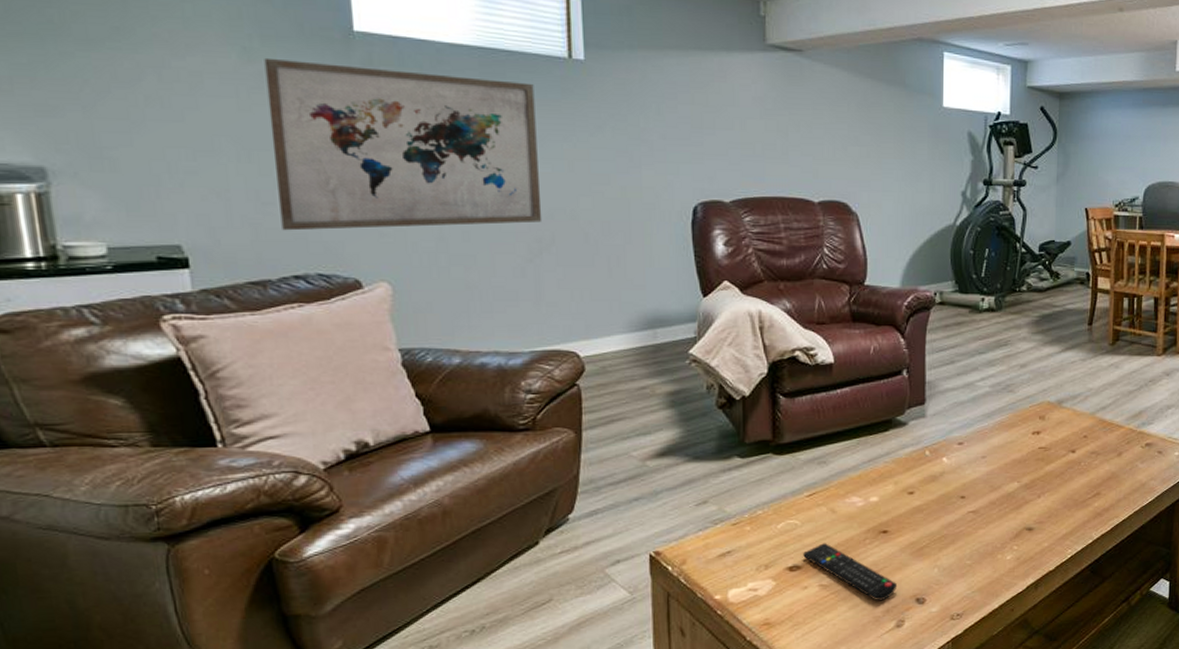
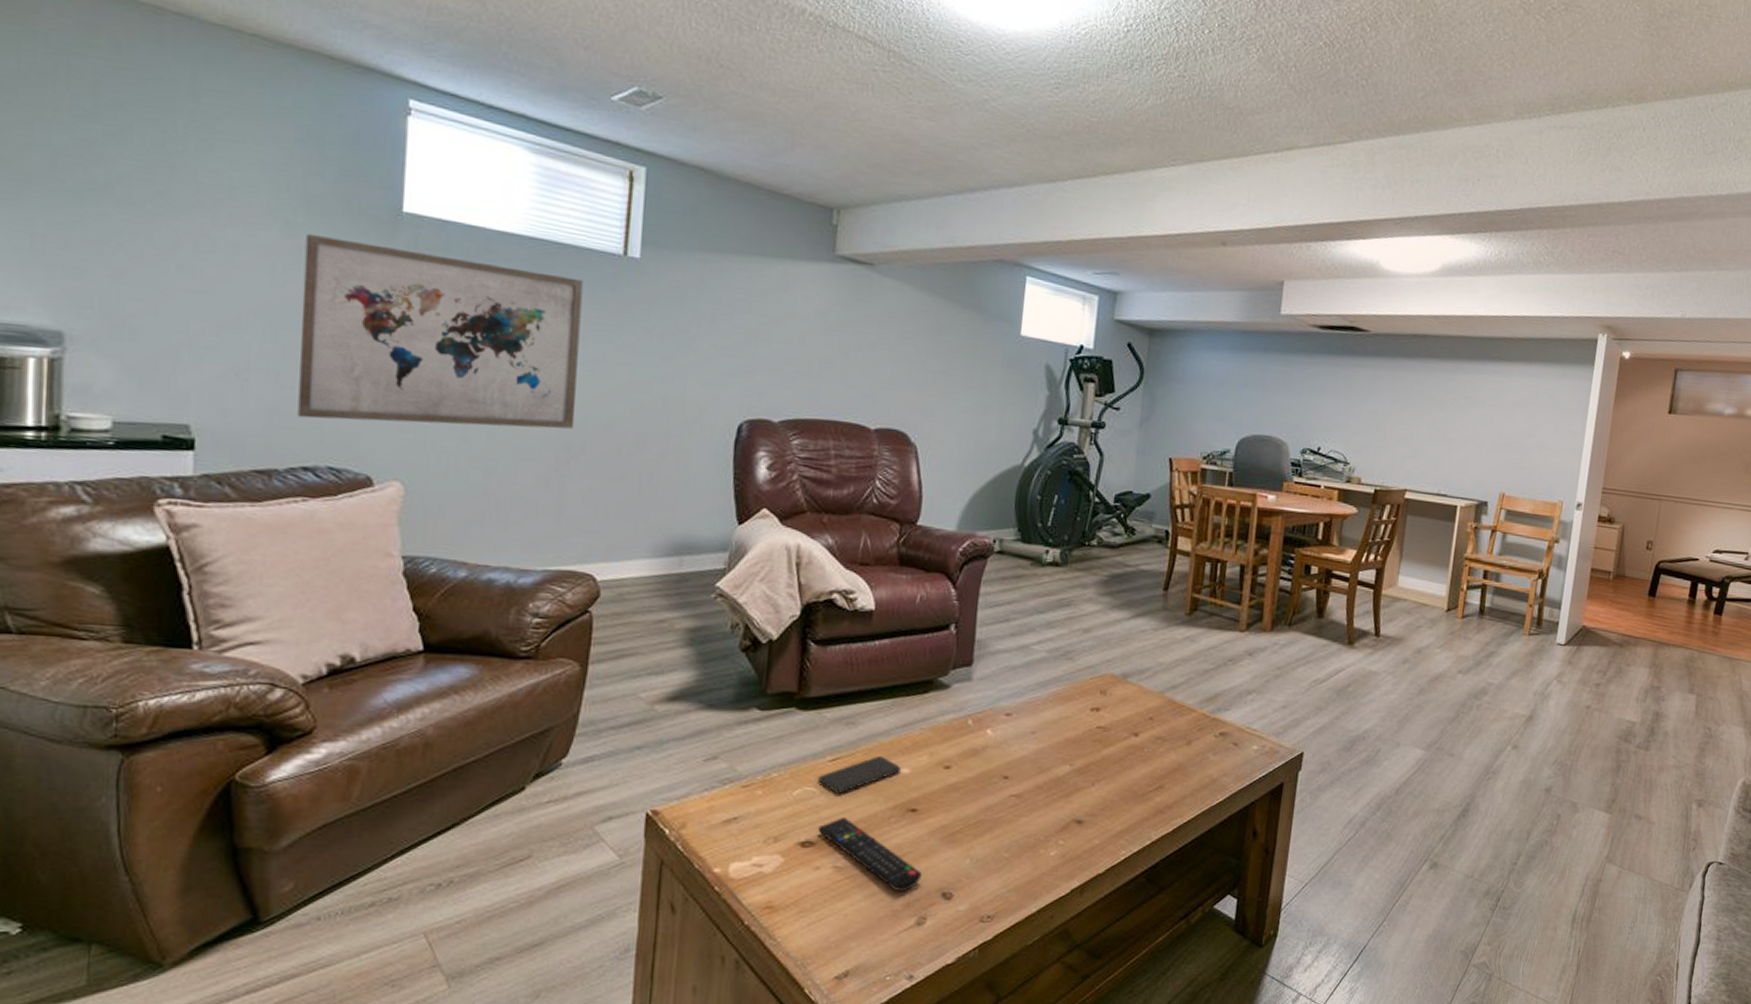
smartphone: none [799,489,870,523] -> present [818,756,901,794]

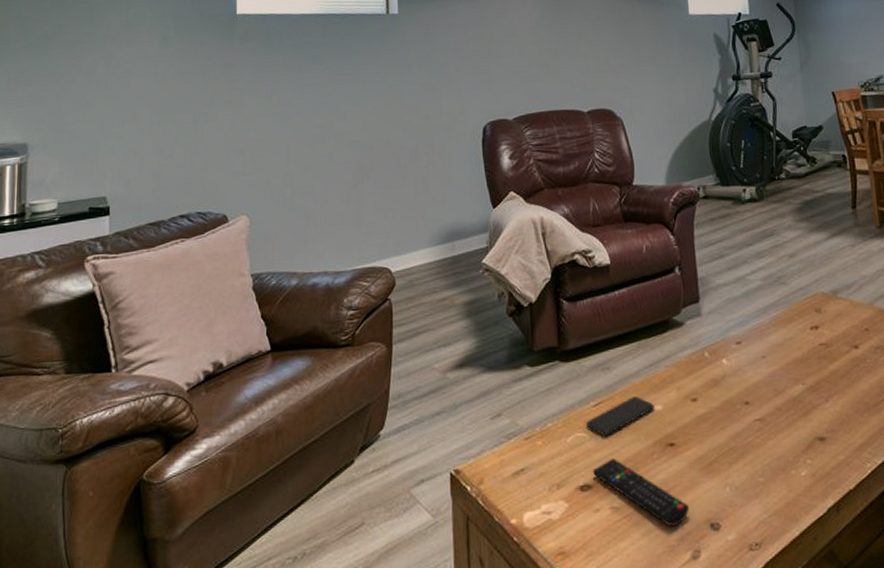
wall art: present [297,233,583,429] -> none [175,37,364,178]

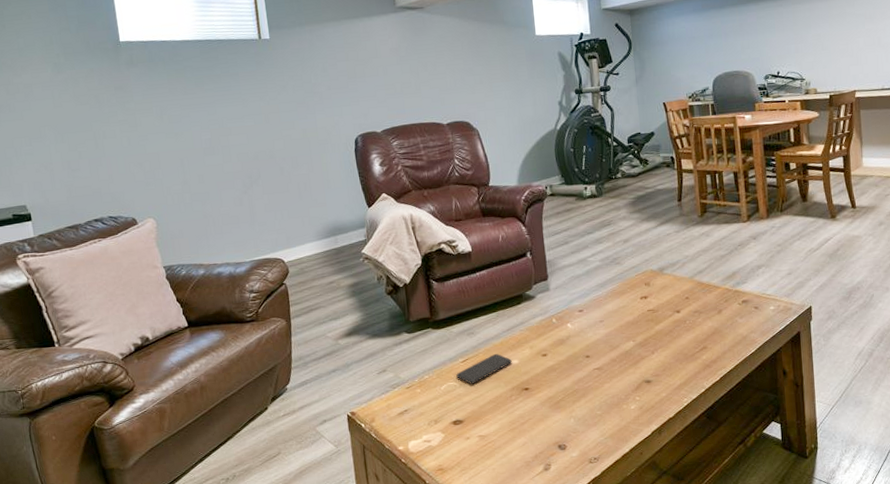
remote control: present [593,458,689,527] -> none [463,400,541,448]

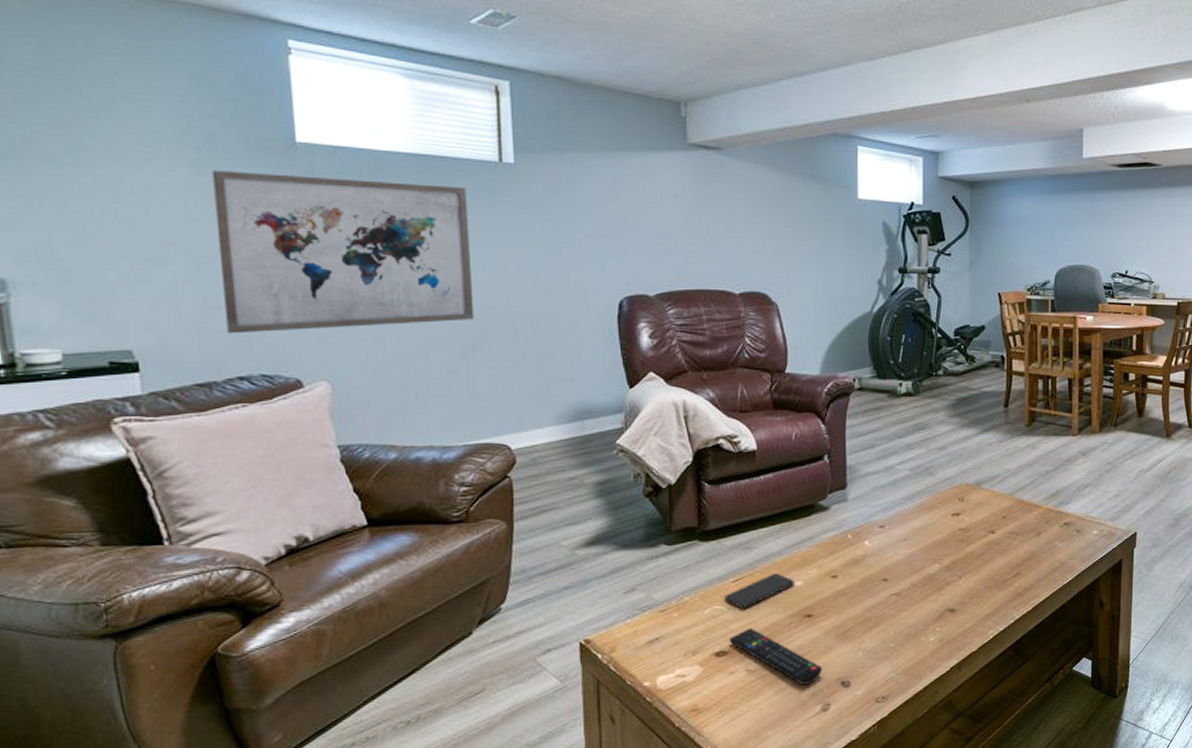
wall art: none [67,61,251,188] -> present [212,169,475,334]
remote control: none [463,400,541,448] -> present [730,628,822,685]

